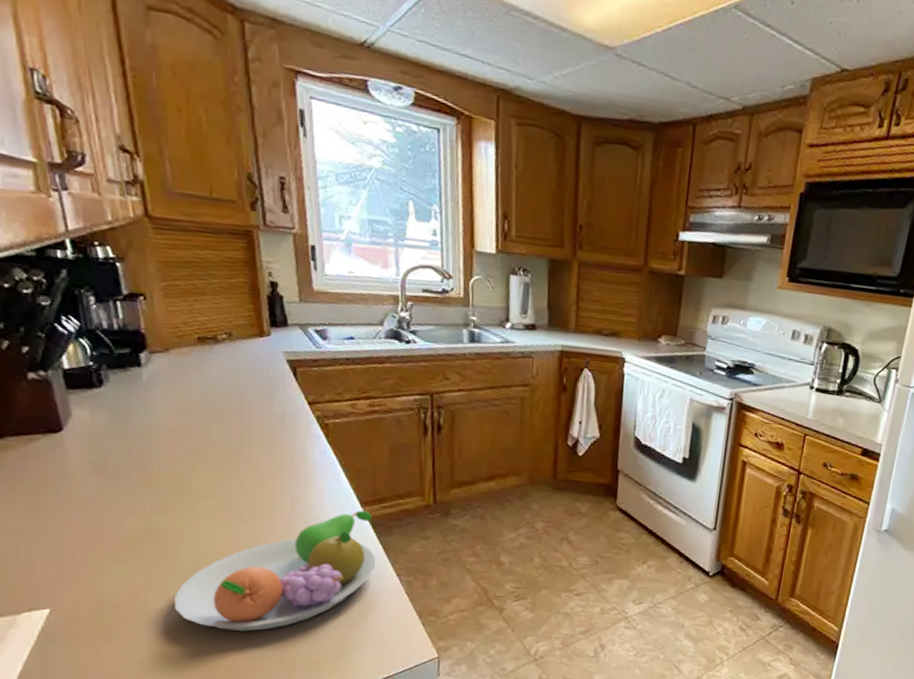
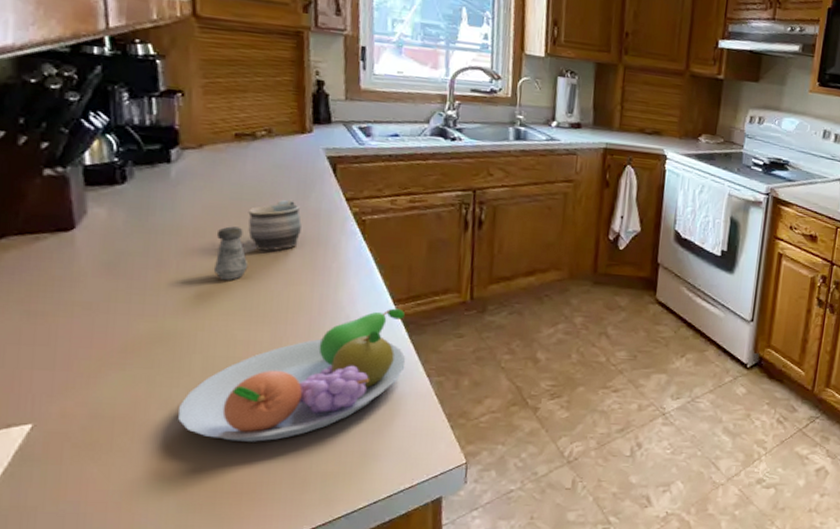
salt shaker: none [190,429,223,481] -> present [214,226,249,280]
mug: none [218,403,268,454] -> present [248,199,302,251]

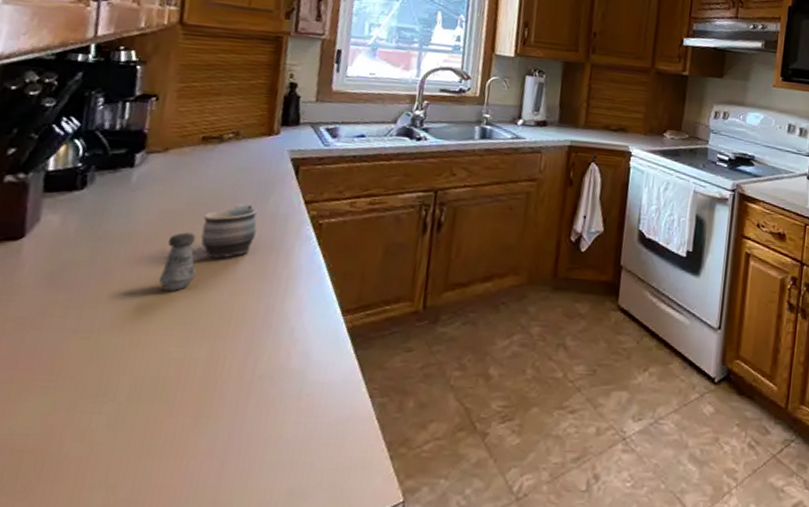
fruit bowl: present [178,308,406,442] -> none [93,319,354,479]

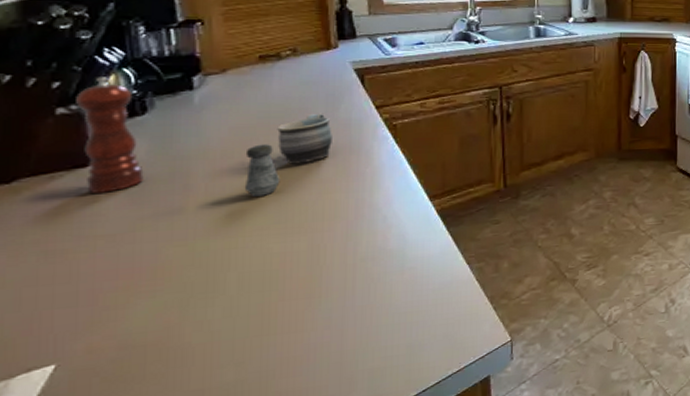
pepper mill: none [12,146,78,271] -> present [76,77,144,194]

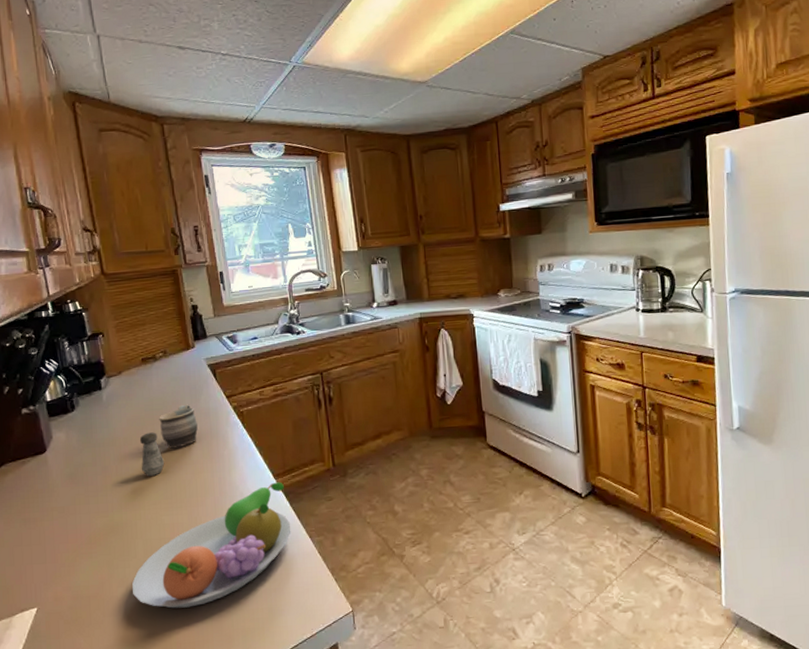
pepper mill: present [76,77,144,194] -> none [32,383,77,475]
fruit bowl: none [215,204,445,353] -> present [132,482,291,609]

